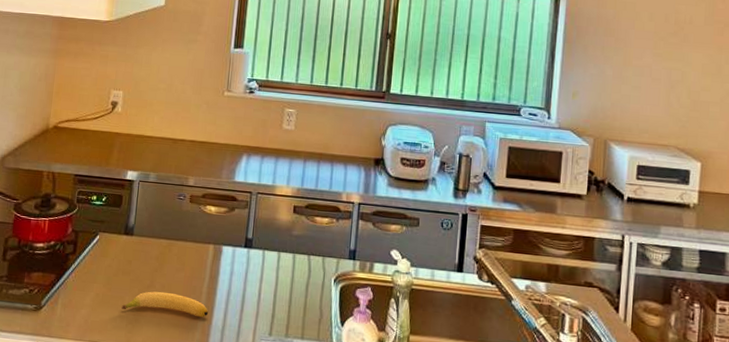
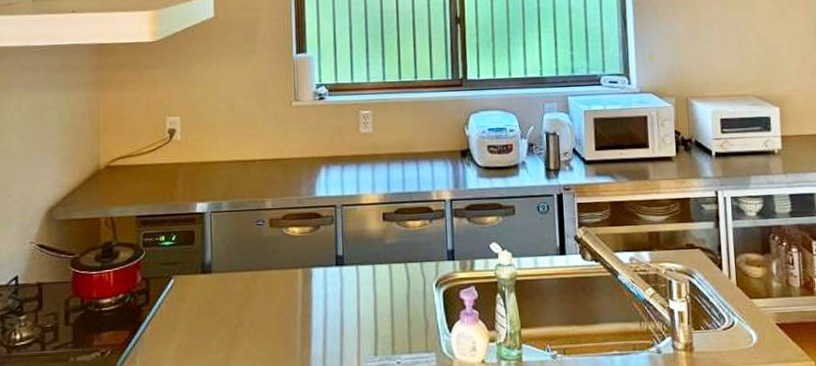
banana: present [120,291,209,318] -> none [208,329,306,357]

